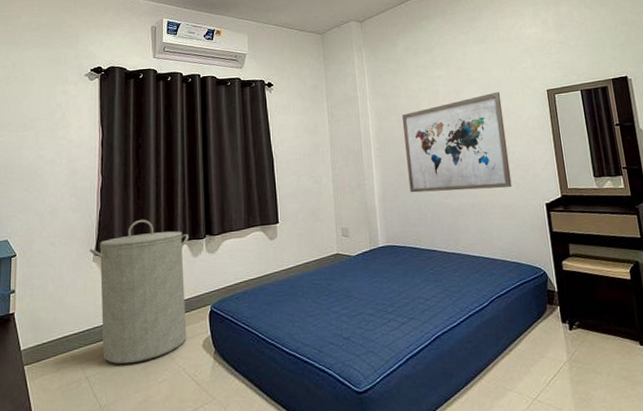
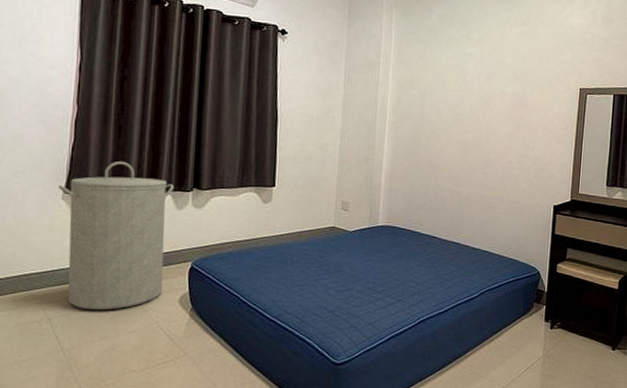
wall art: present [401,91,512,193] -> none [419,81,532,185]

